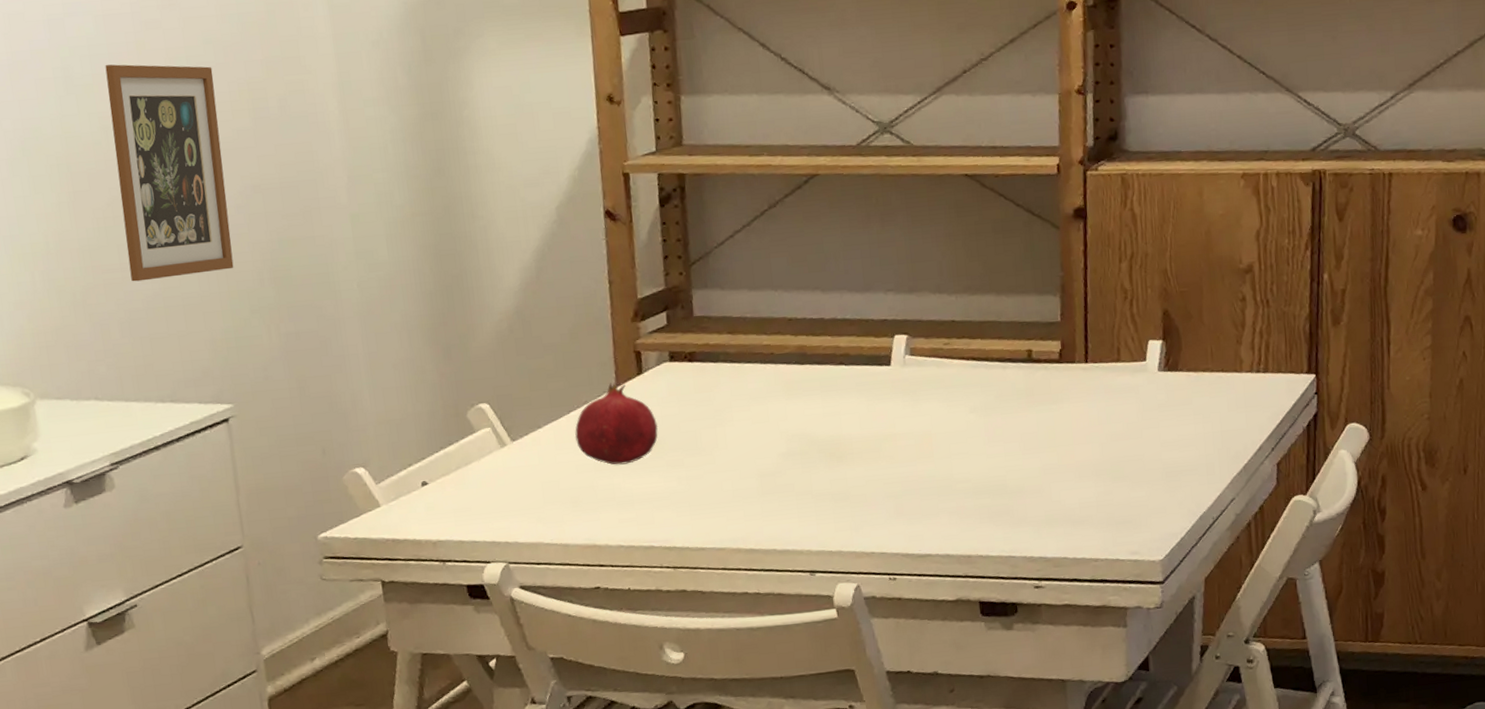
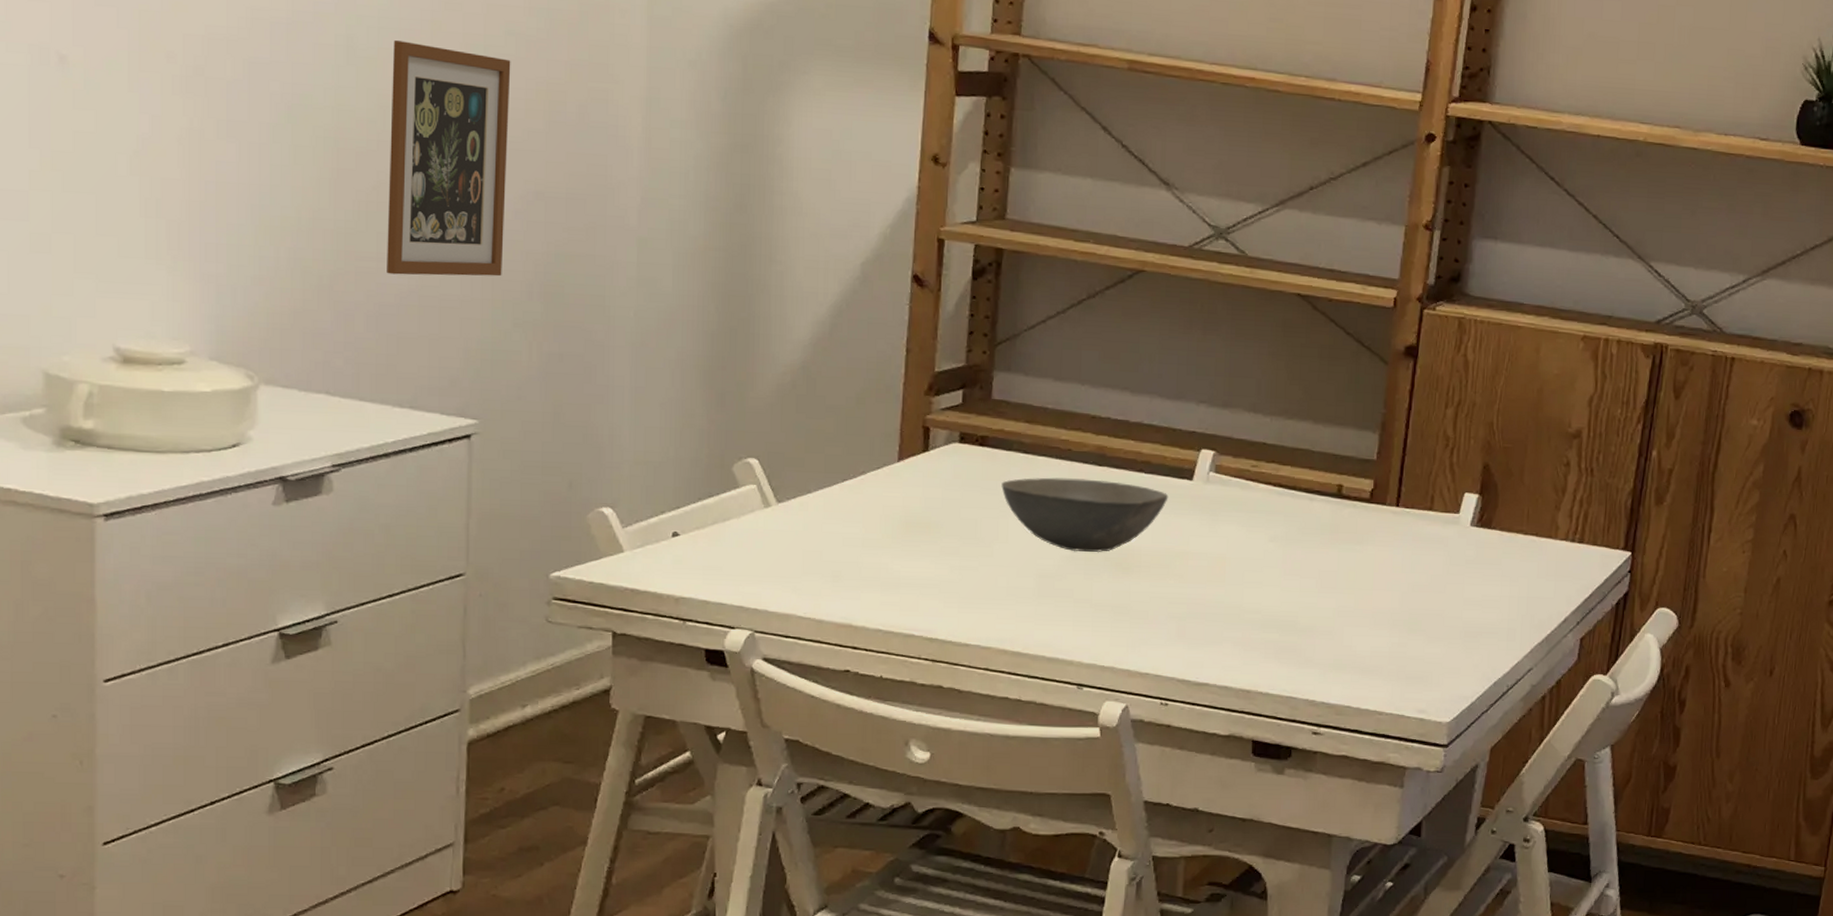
fruit: present [574,382,659,465] -> none [846,456,938,544]
soup bowl: none [714,377,870,449] -> present [1001,477,1169,552]

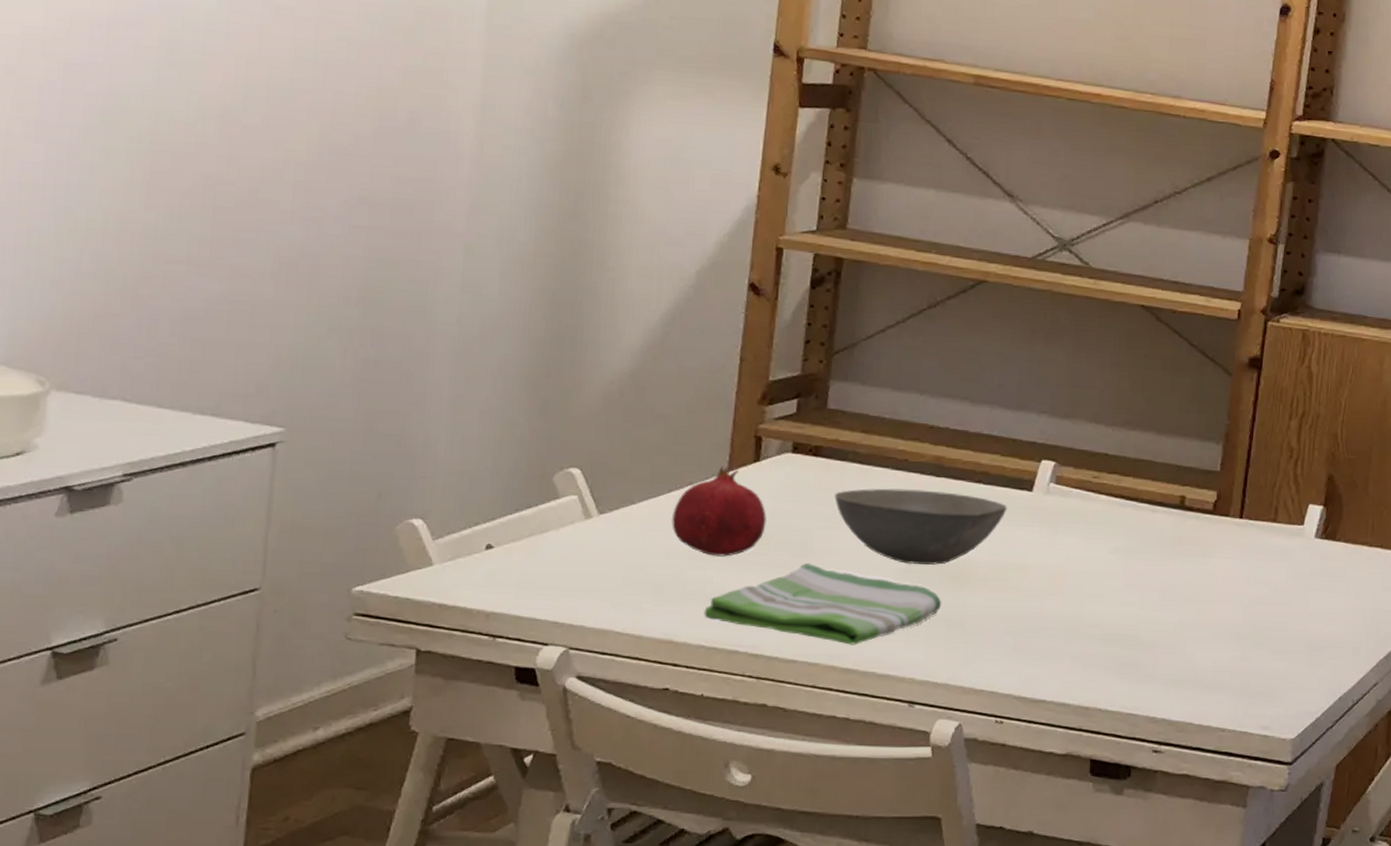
picture frame: present [387,40,511,277] -> none [196,44,342,282]
fruit: none [846,456,938,544] -> present [671,466,767,557]
dish towel: none [880,550,1107,630] -> present [704,562,942,645]

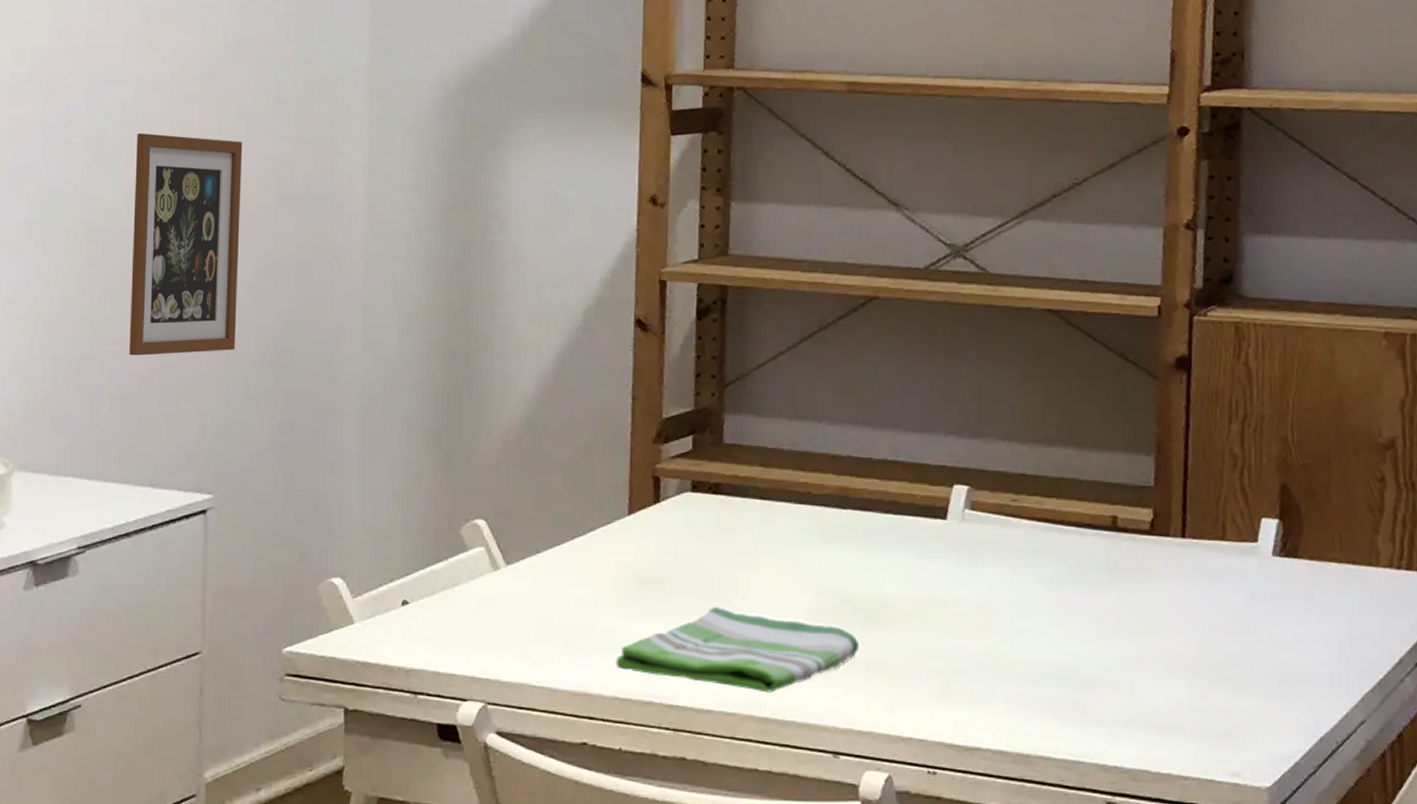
picture frame: none [196,44,342,282] -> present [129,133,243,356]
fruit: present [671,466,767,557] -> none [576,509,672,604]
soup bowl: present [835,488,1007,565] -> none [738,524,921,605]

